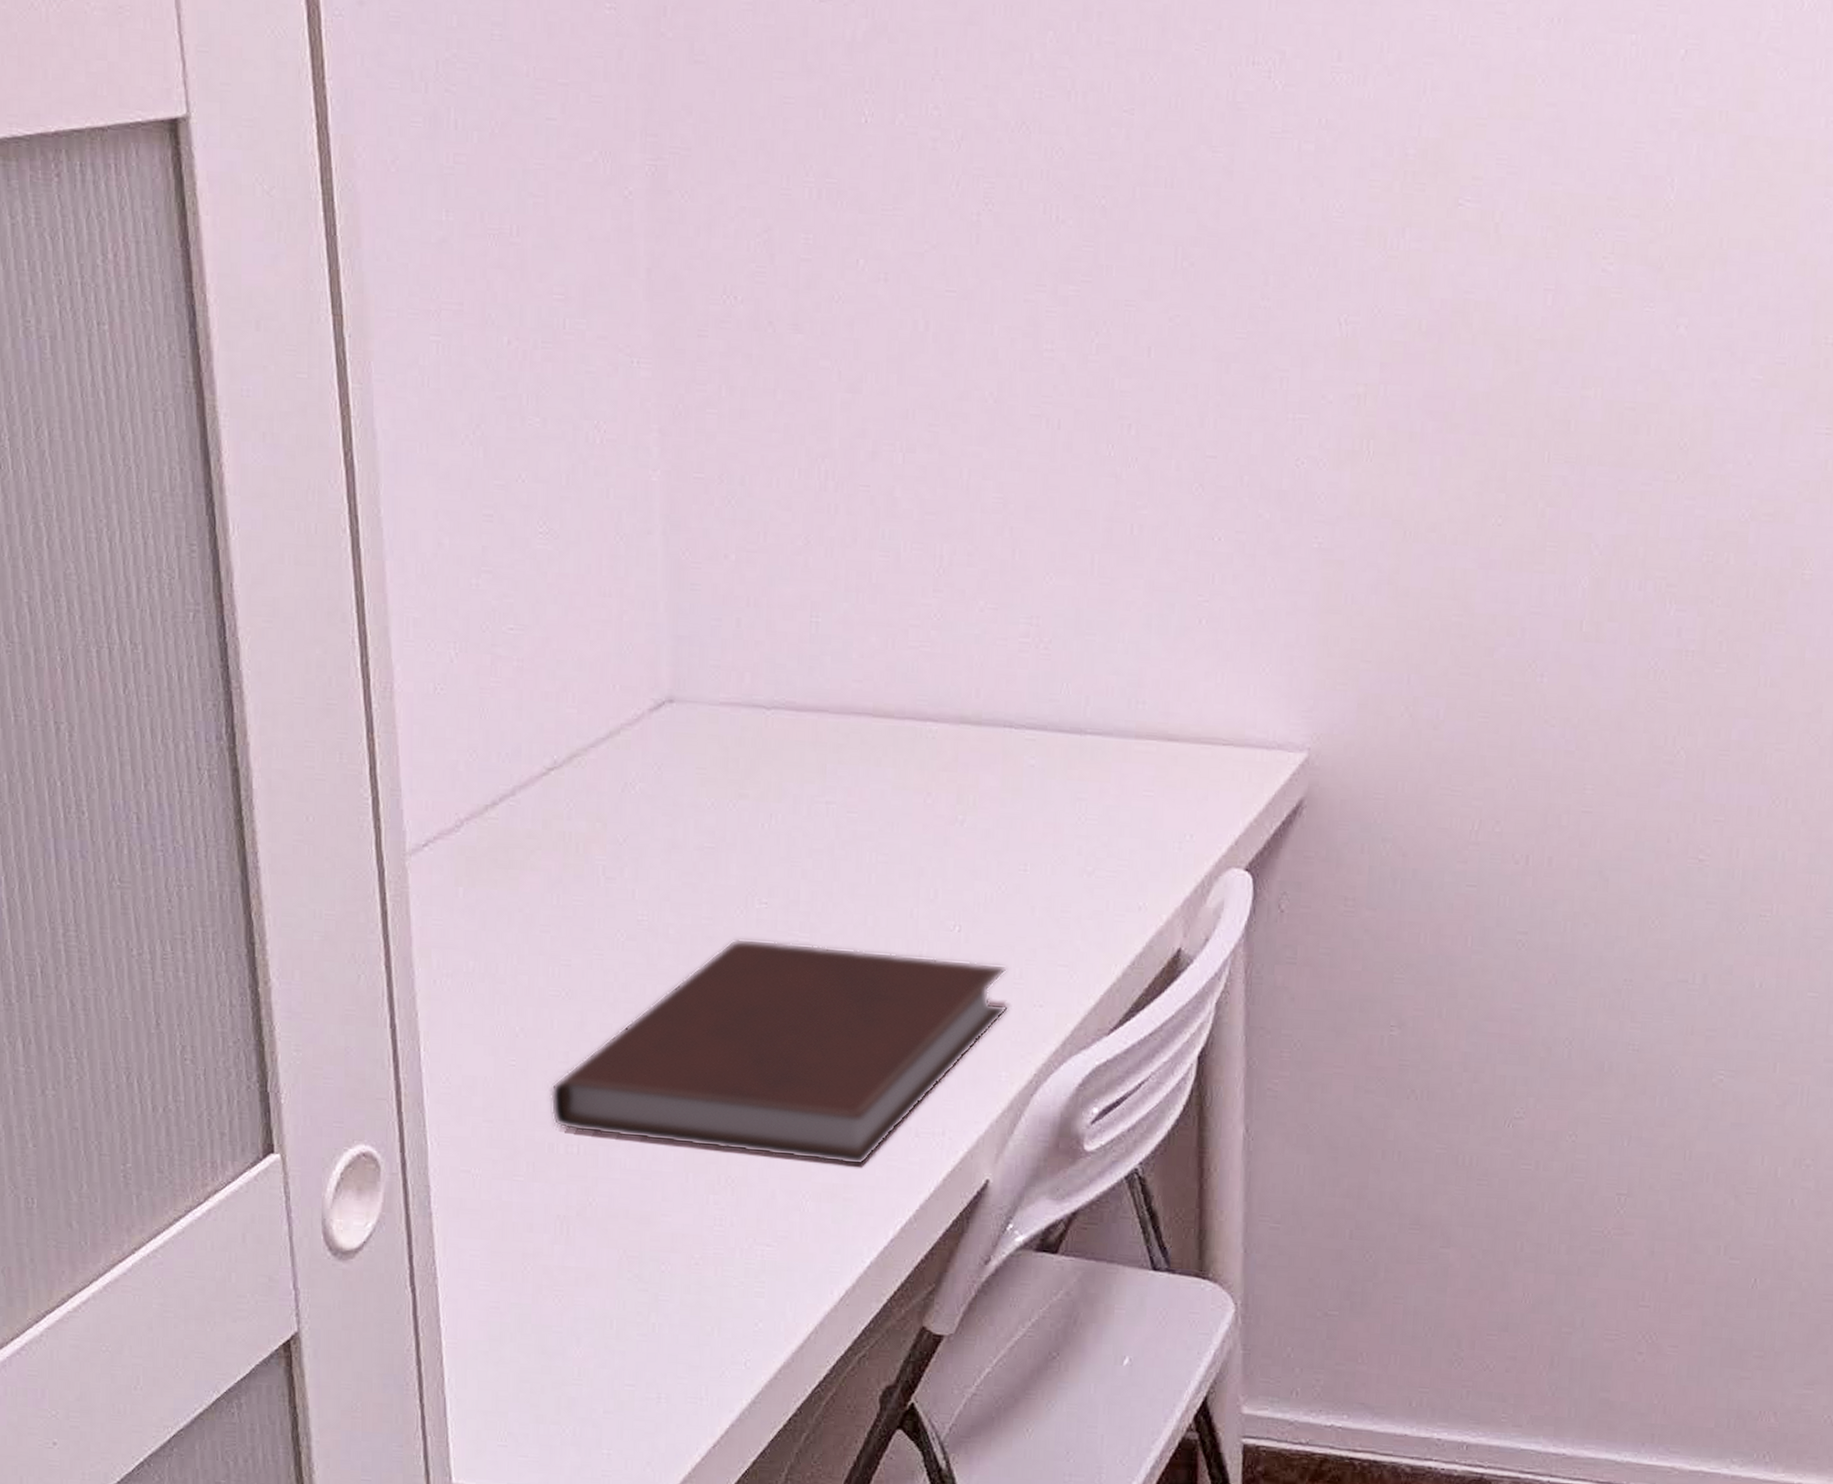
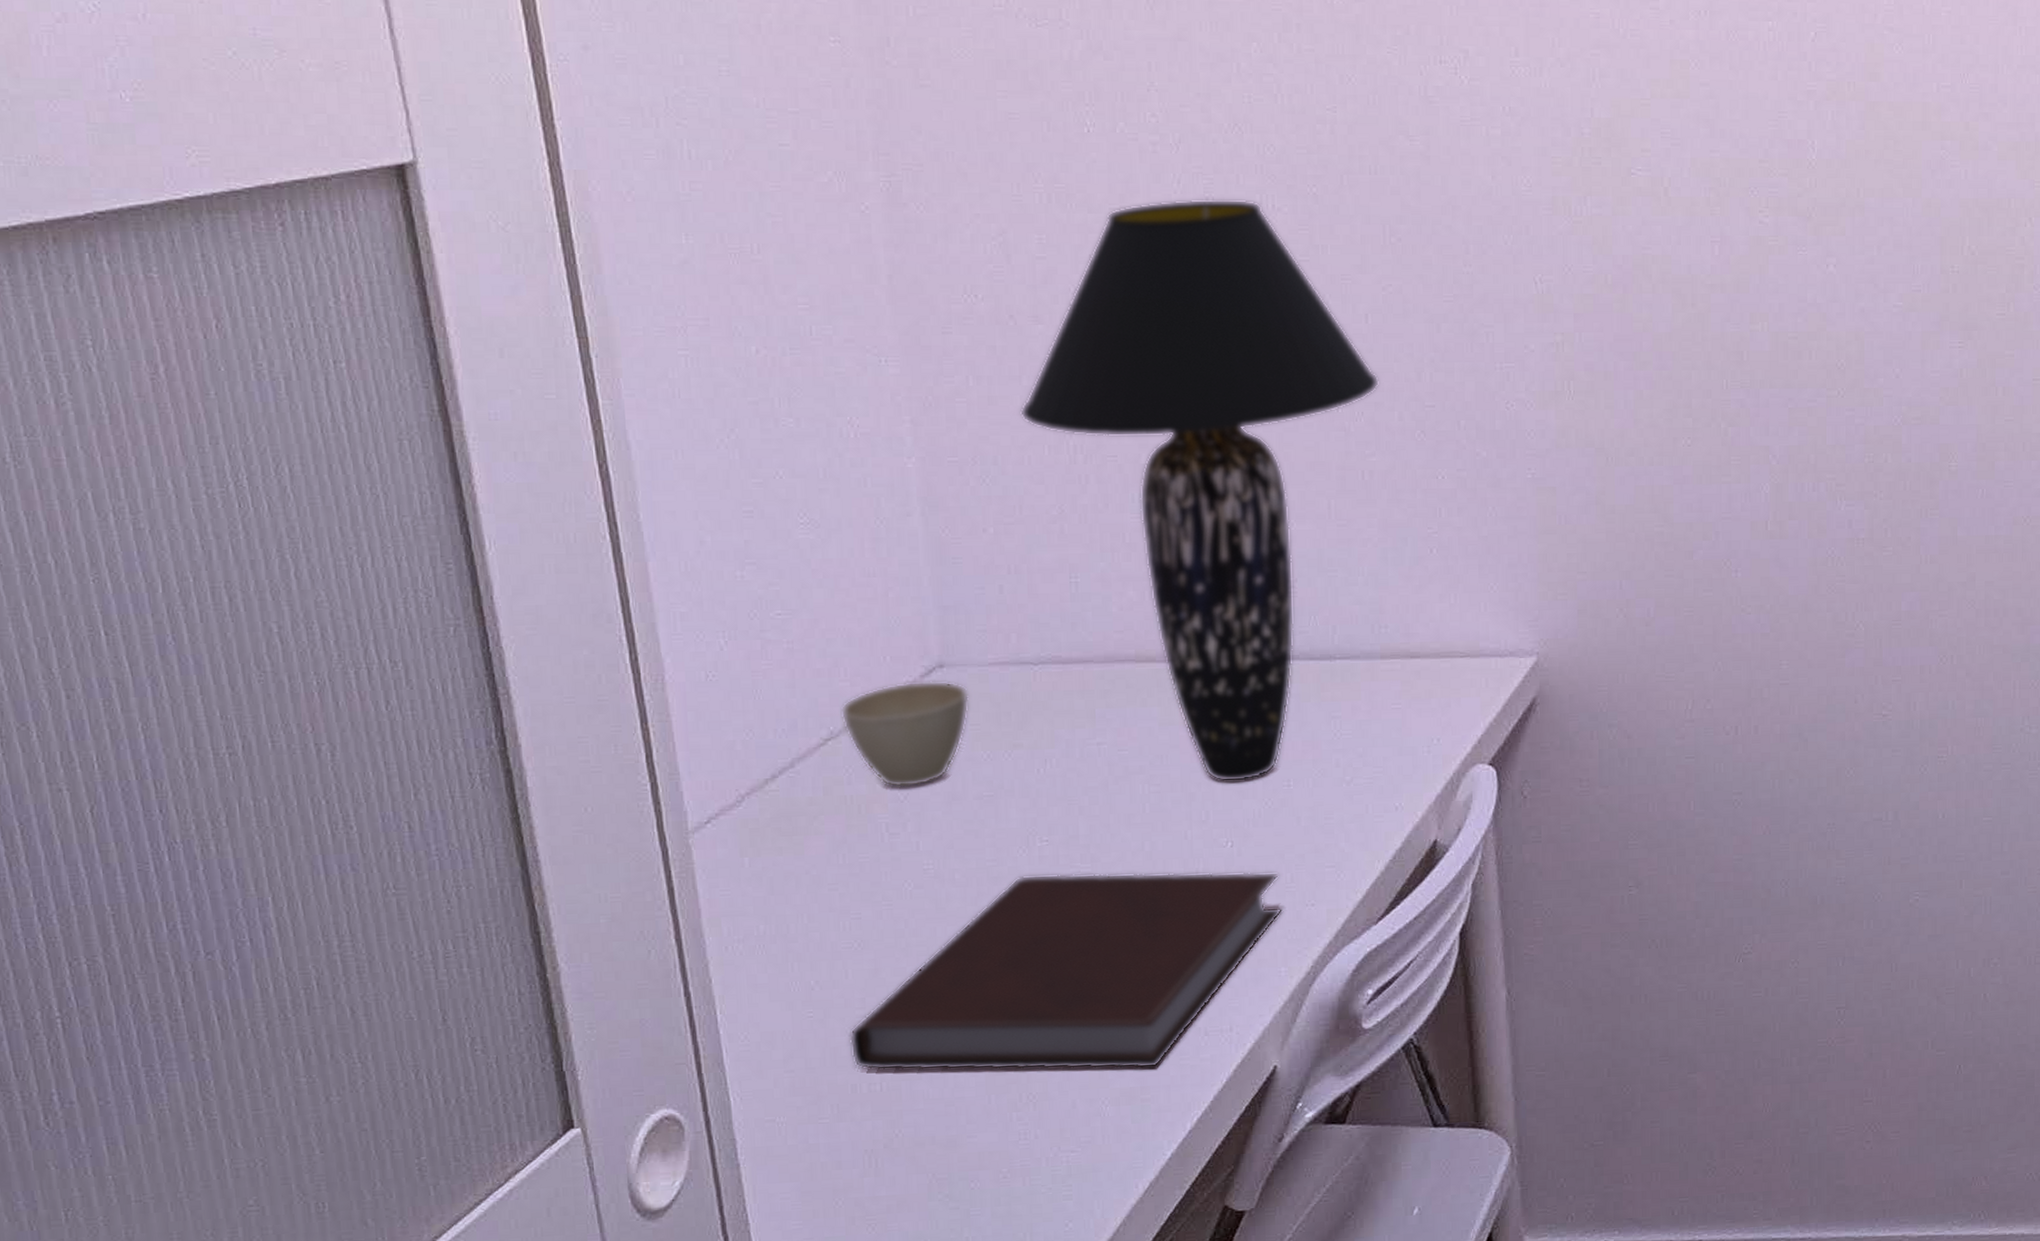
cup: none [565,714,698,830] -> present [840,680,970,788]
table lamp: none [772,204,1158,861] -> present [1020,199,1379,783]

